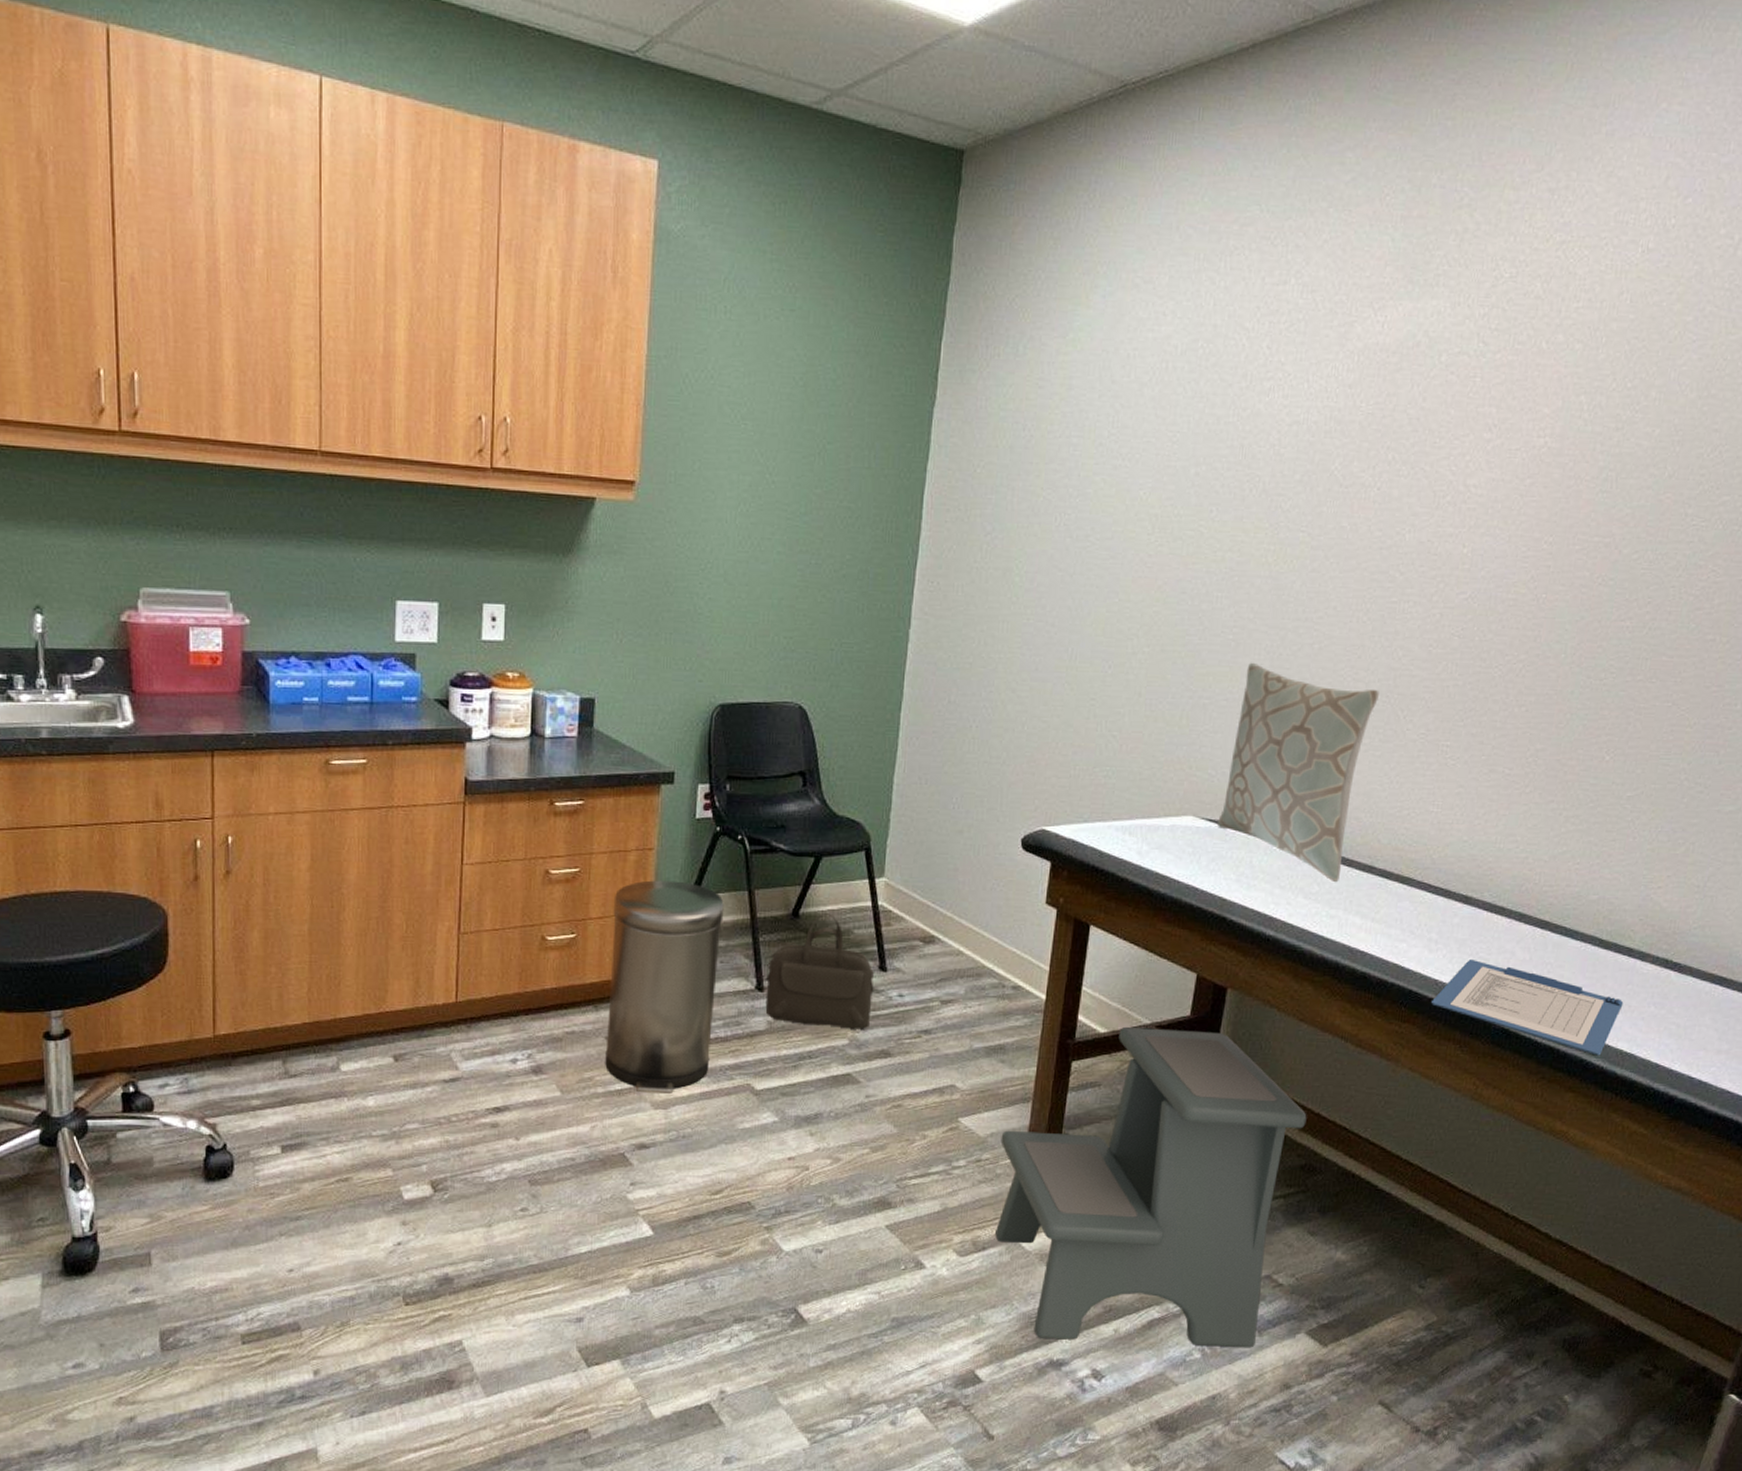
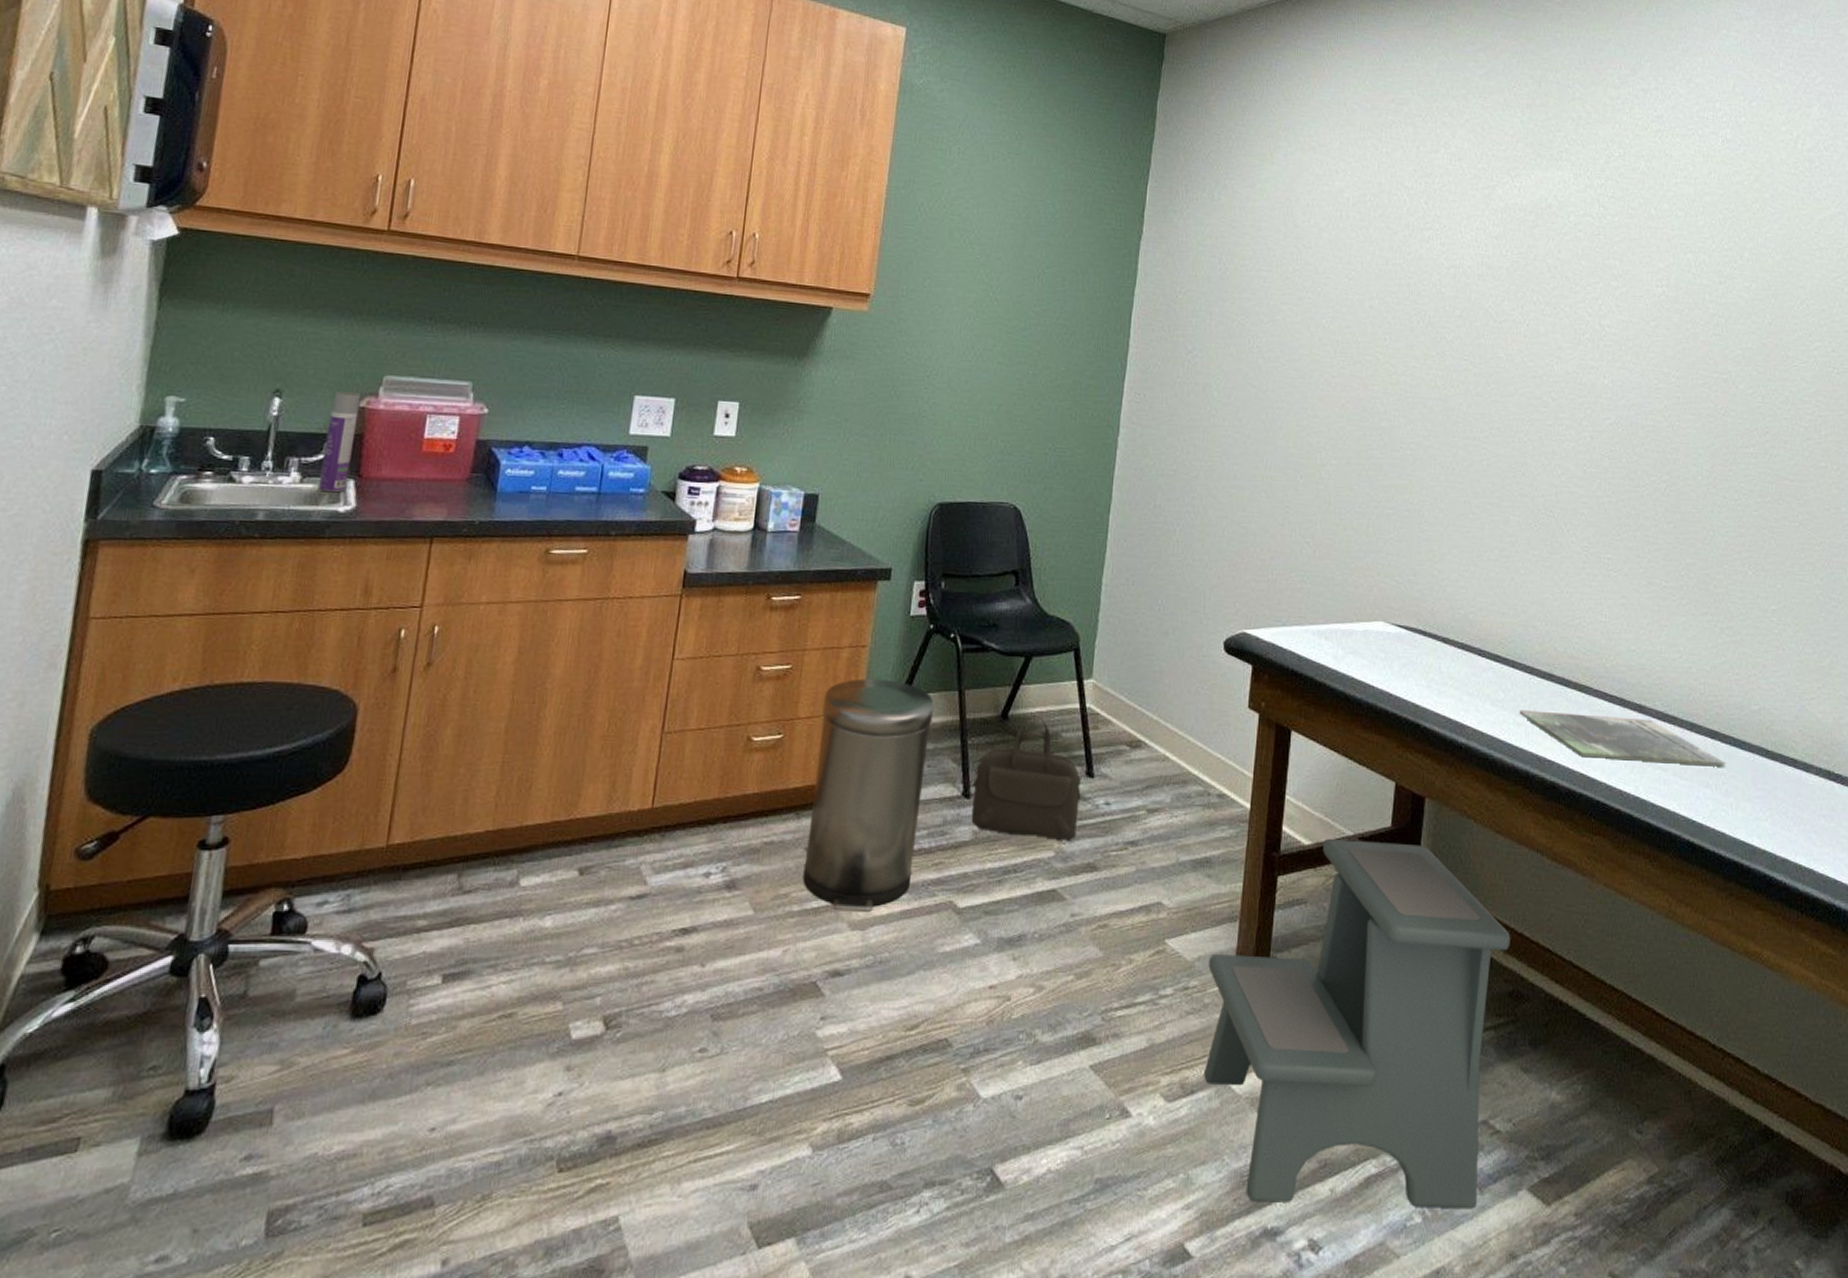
aerosol can: none [93,605,122,709] -> present [319,390,361,493]
pillow: present [1218,662,1379,883] -> none [1407,476,1544,690]
magazine: none [1333,902,1555,956] -> present [1519,710,1727,767]
clipboard: present [1430,958,1624,1056] -> none [1618,768,1796,871]

